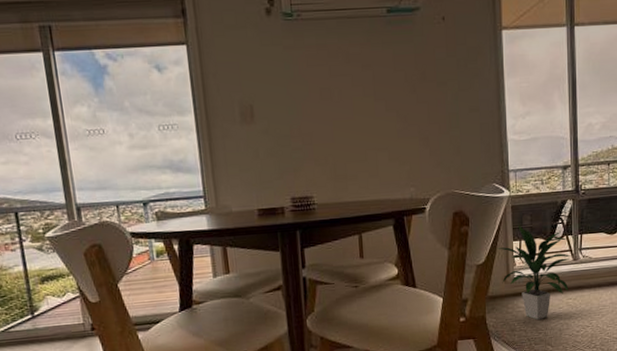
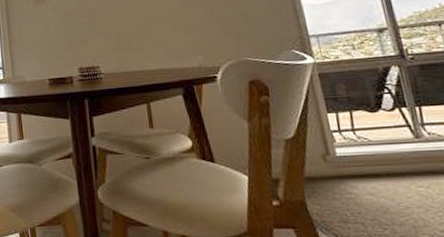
indoor plant: present [497,225,571,320] -> none [308,95,415,211]

